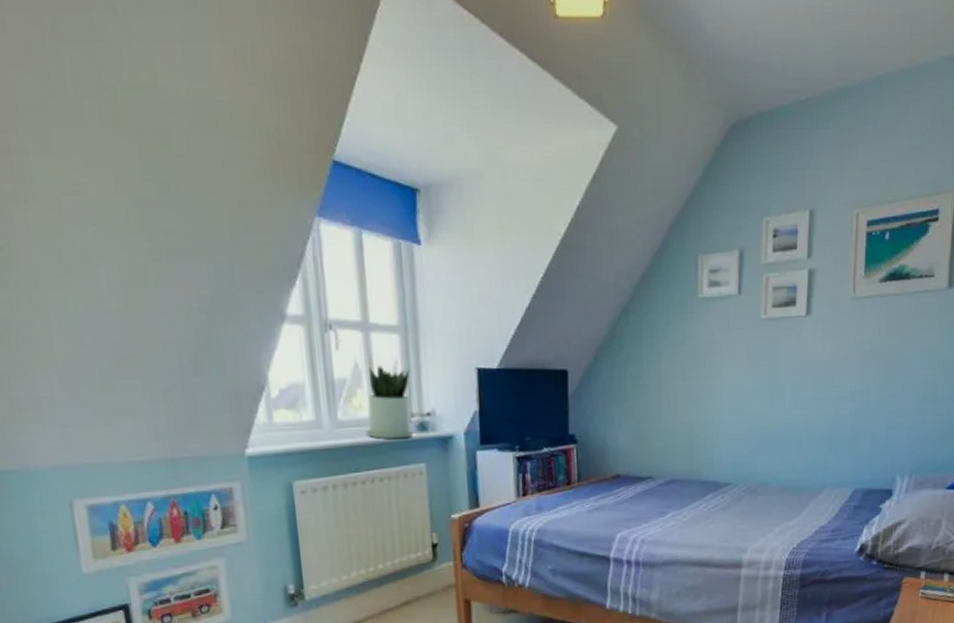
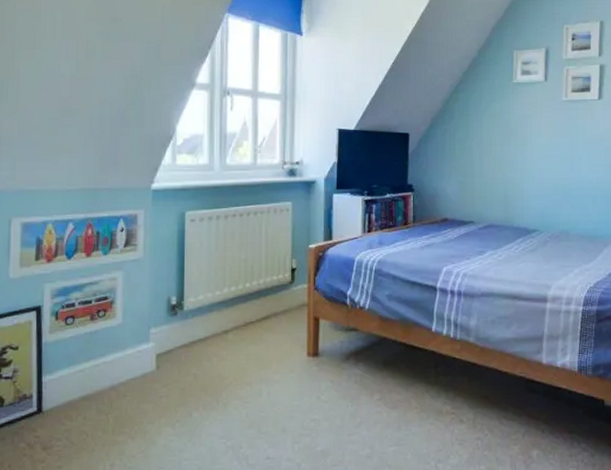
planter: present [364,366,414,440] -> none [246,124,286,182]

